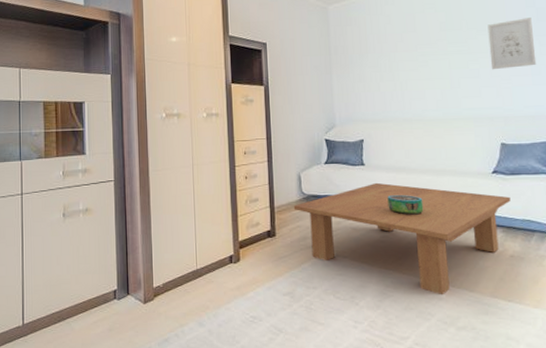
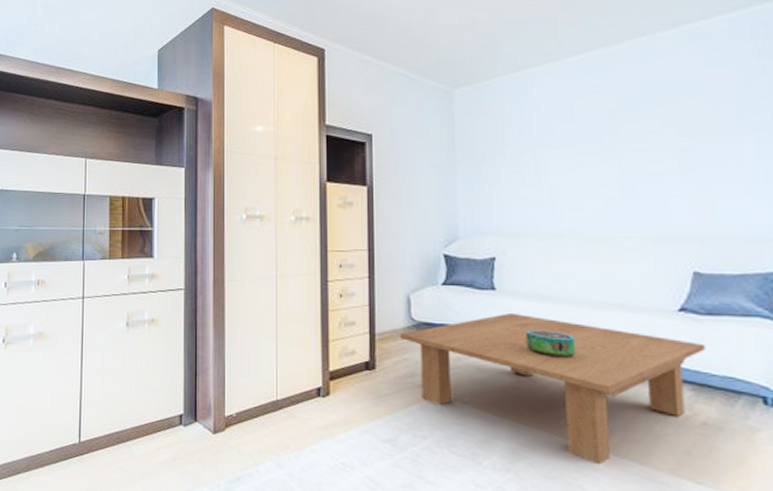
wall art: present [487,17,537,70] -> none [678,105,752,175]

